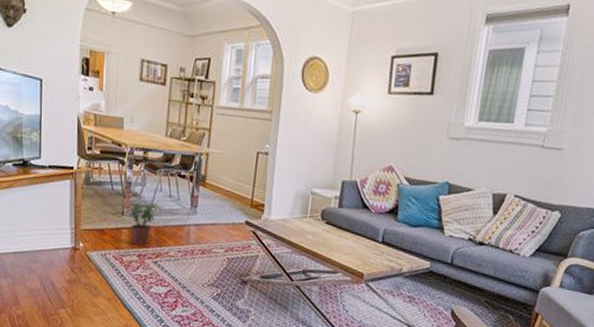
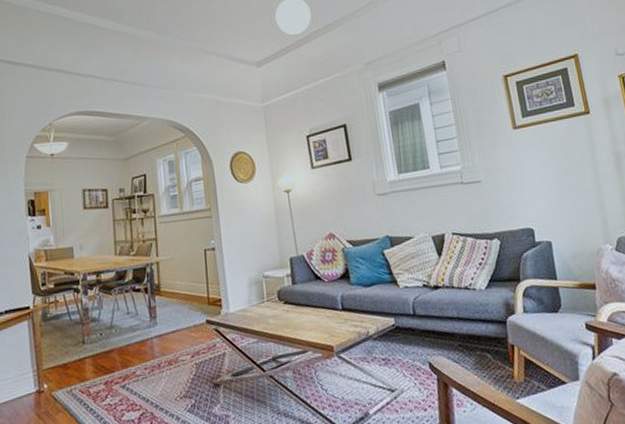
potted plant: present [130,202,156,246] -> none [90,326,117,373]

